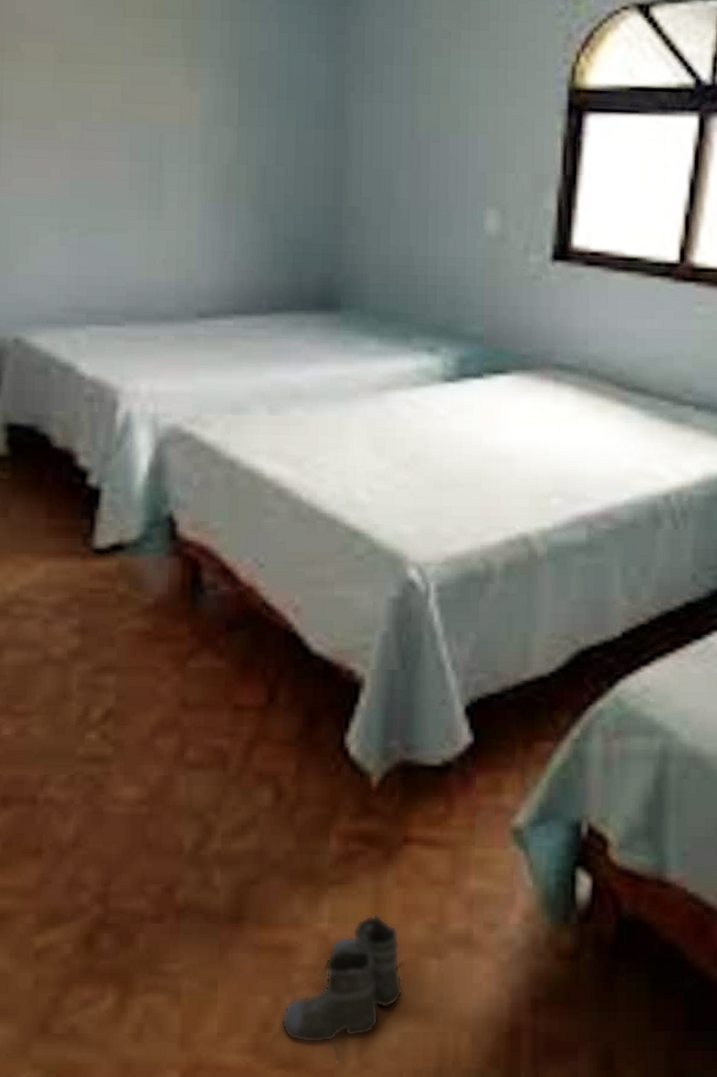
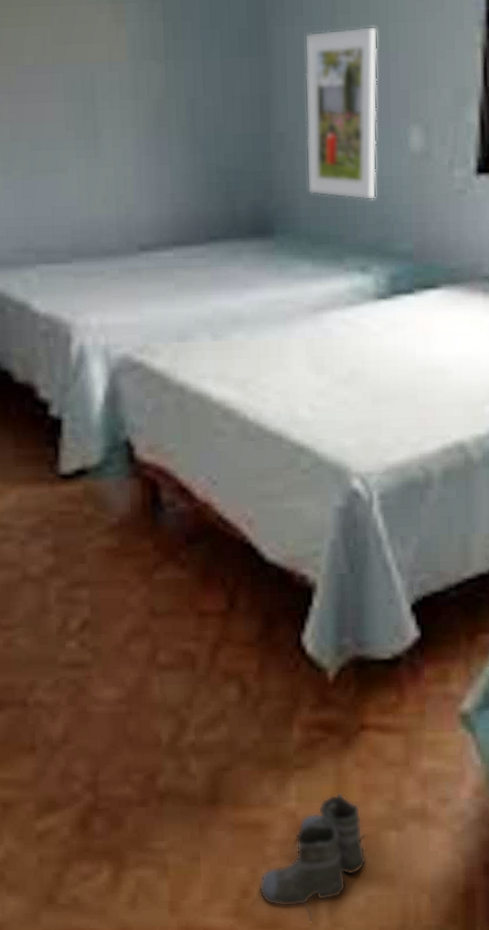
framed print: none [377,107,458,281] -> present [304,26,378,201]

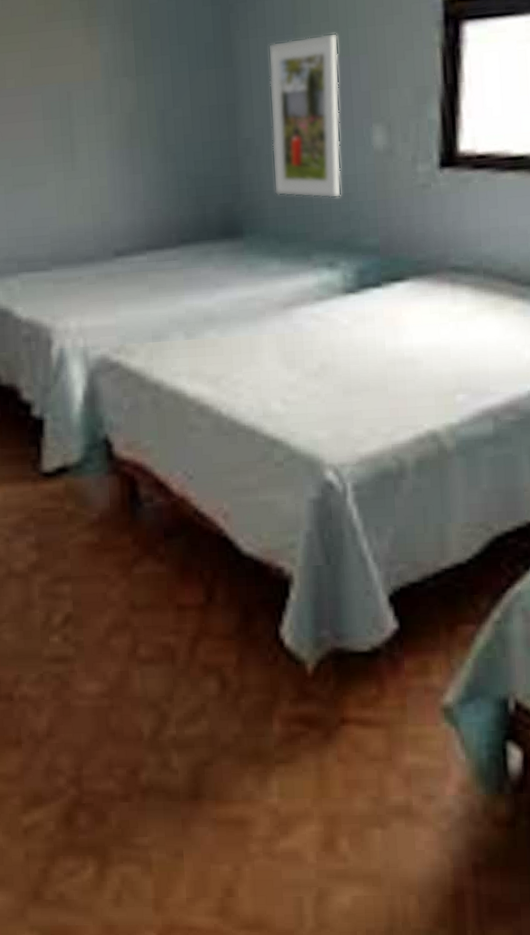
boots: present [259,792,367,921] -> none [242,788,352,922]

